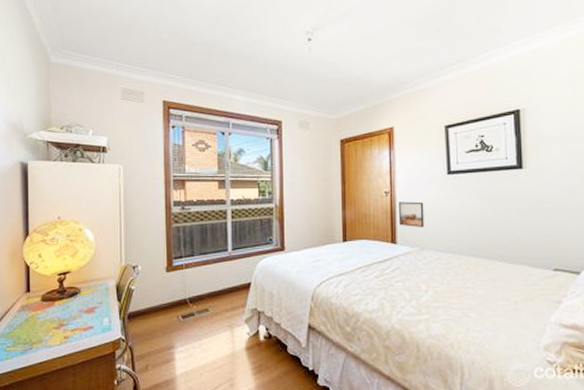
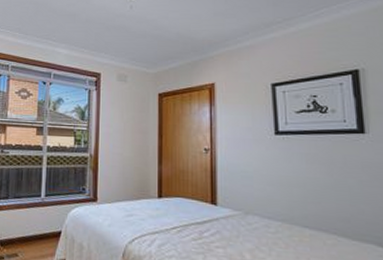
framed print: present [398,201,425,228] -> none [219,160,249,191]

